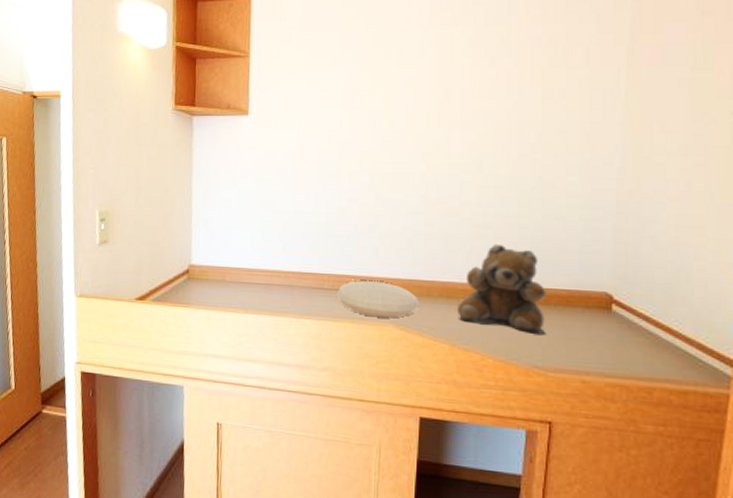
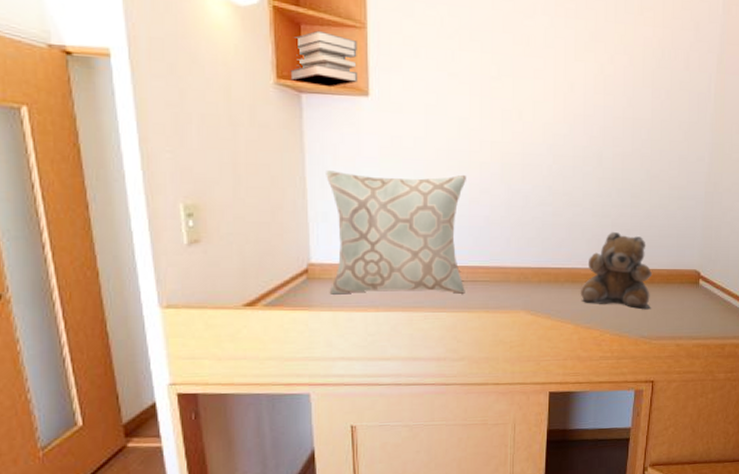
books: none [185,62,241,110] -> present [290,30,359,88]
pillow: none [206,182,335,302] -> present [326,170,466,295]
cushion: present [336,280,419,319] -> none [471,270,547,305]

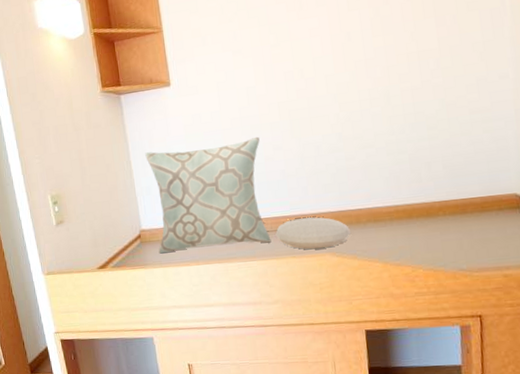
books: present [290,30,359,88] -> none [110,42,161,88]
cushion: none [471,270,547,305] -> present [275,216,351,250]
teddy bear: present [581,231,653,310] -> none [385,166,467,242]

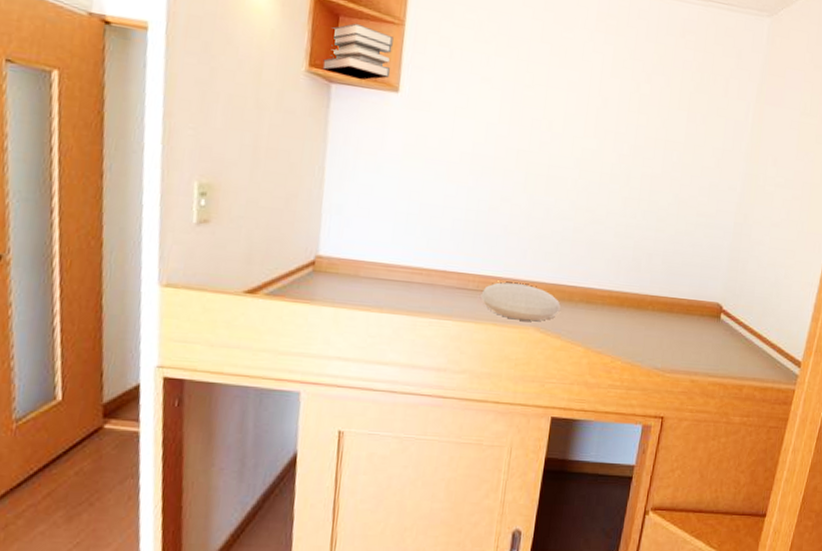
books: none [110,42,161,88] -> present [322,23,394,80]
pillow: present [145,136,271,254] -> none [335,162,488,303]

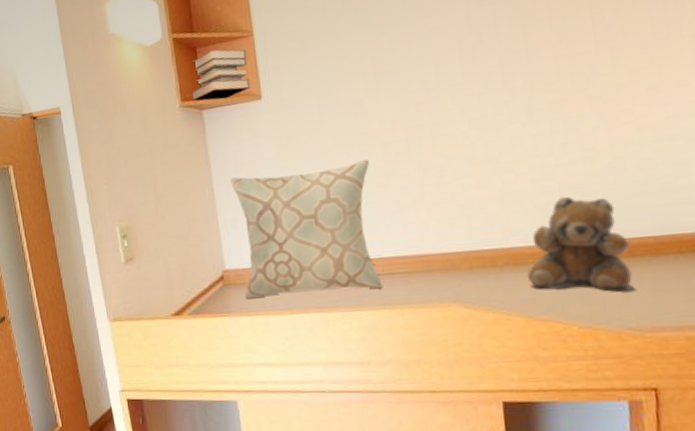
pillow: none [335,162,488,303] -> present [230,159,383,299]
cushion: present [480,282,561,322] -> none [388,257,483,299]
teddy bear: none [595,253,672,340] -> present [528,196,636,293]

